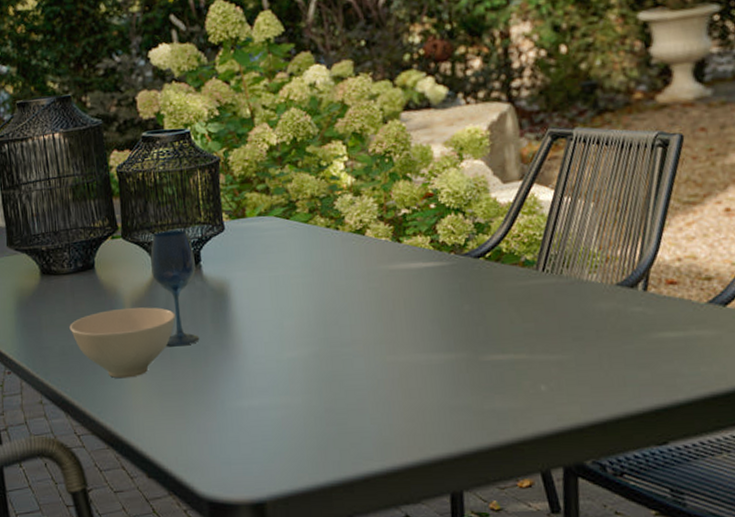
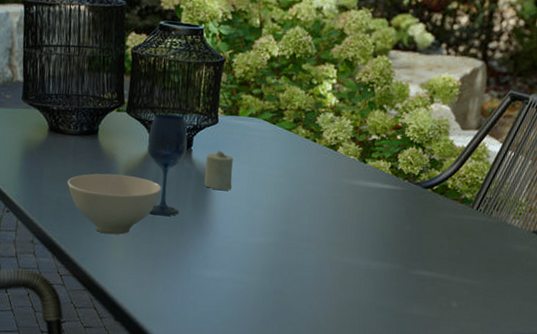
candle: none [219,260,253,305] -> present [204,150,233,190]

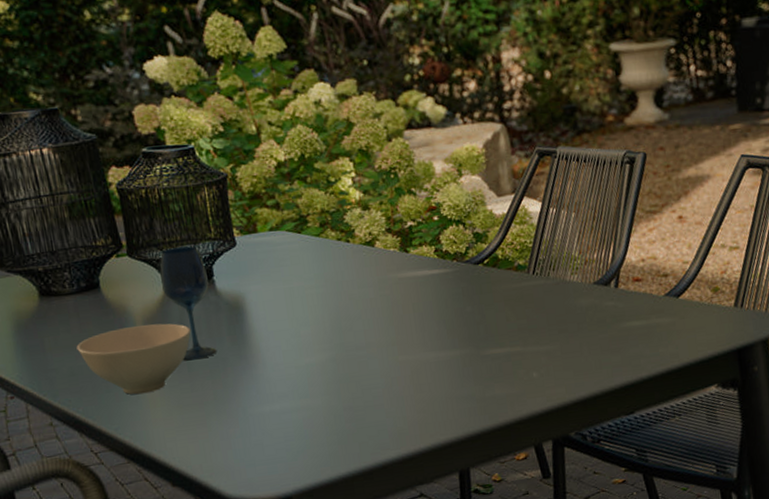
candle: present [204,150,233,190] -> none [232,274,269,317]

